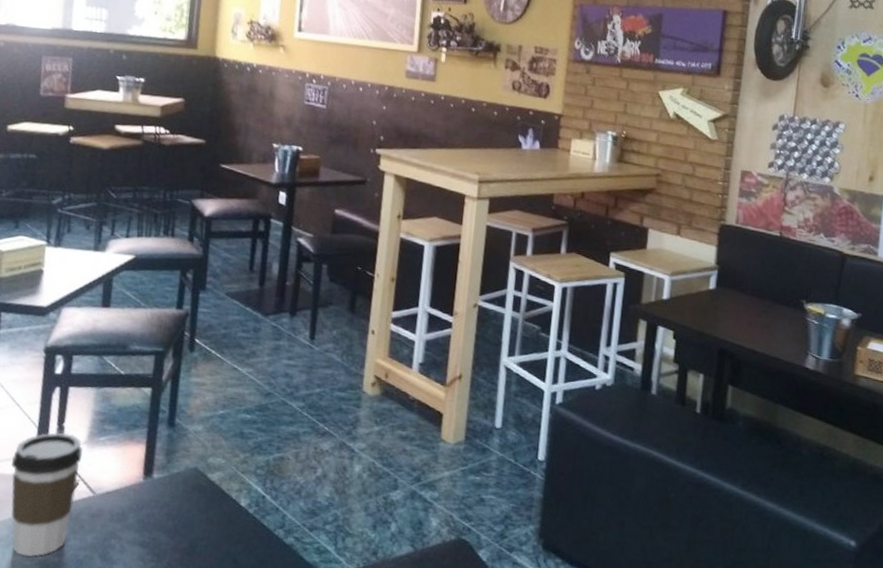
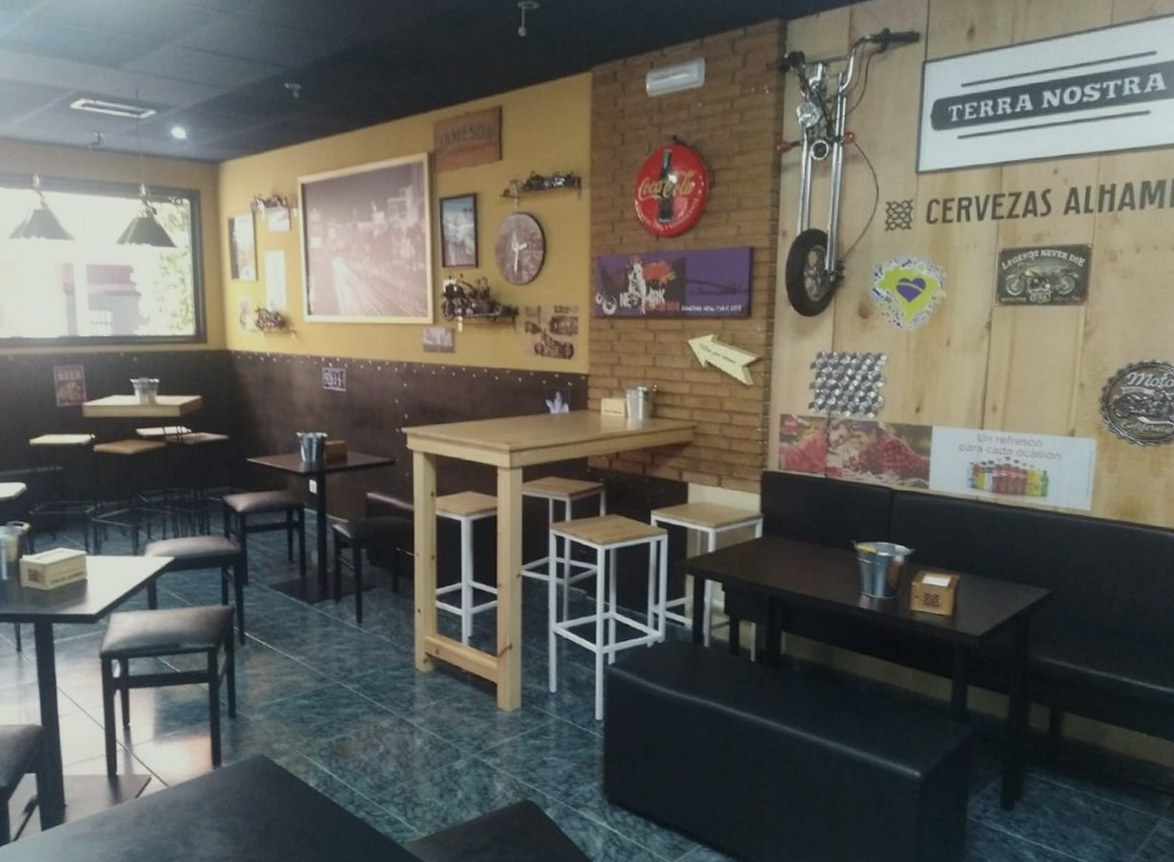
coffee cup: present [11,432,83,557] -> none [85,732,151,849]

